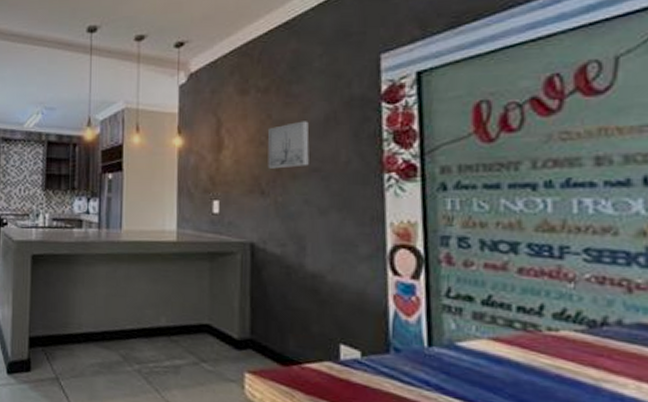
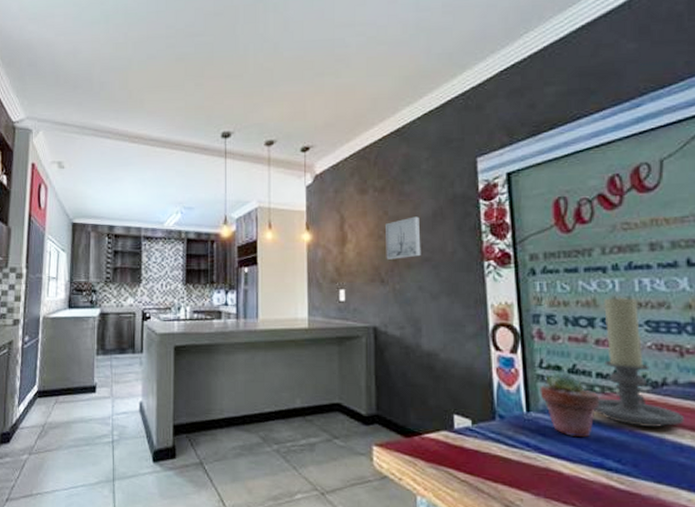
potted succulent: none [445,303,519,379] -> present [540,372,599,438]
candle holder: none [512,218,628,374] -> present [594,295,684,427]

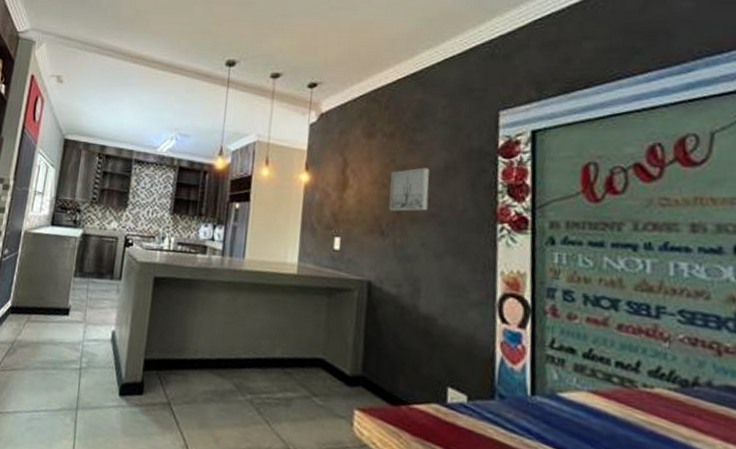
potted succulent: present [540,372,599,438] -> none [548,355,617,432]
candle holder: present [594,295,684,427] -> none [610,278,717,433]

